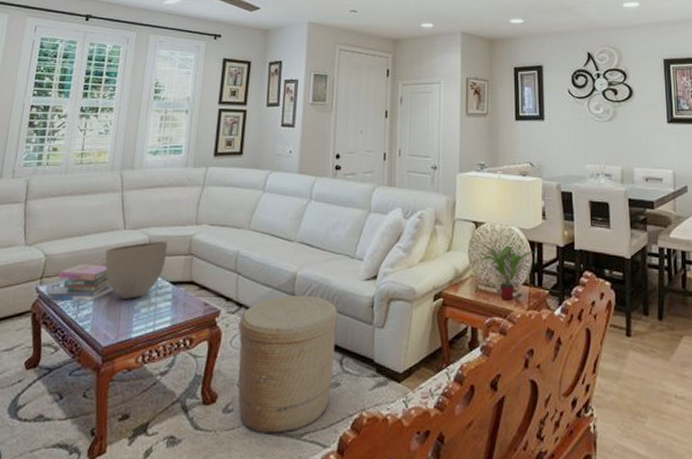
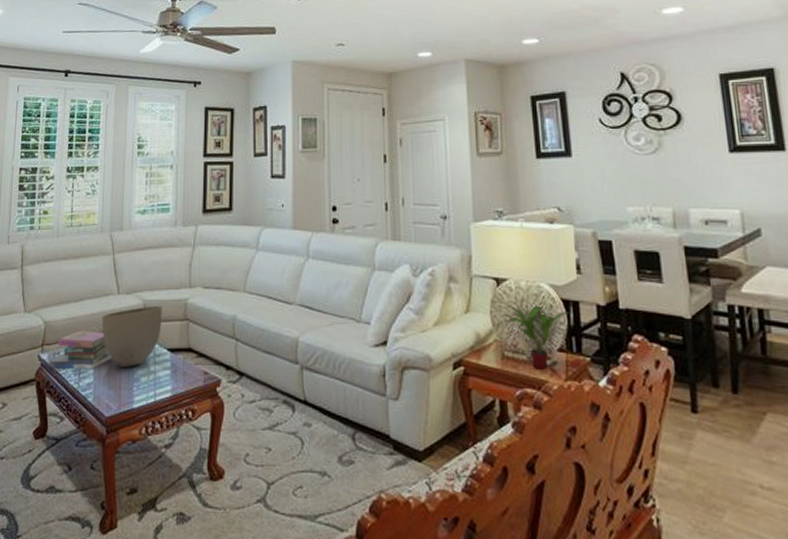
woven basket: present [238,295,338,433] -> none [241,363,347,514]

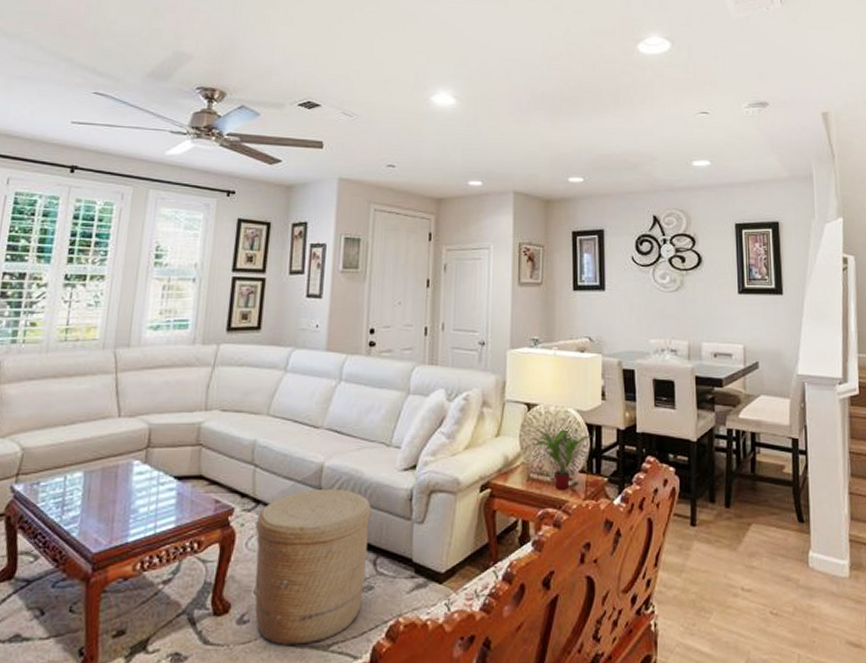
books: present [49,330,112,369] -> none [24,457,106,501]
decorative bowl: present [101,305,162,367] -> none [95,429,172,497]
woven basket: none [241,363,347,514] -> present [255,488,372,645]

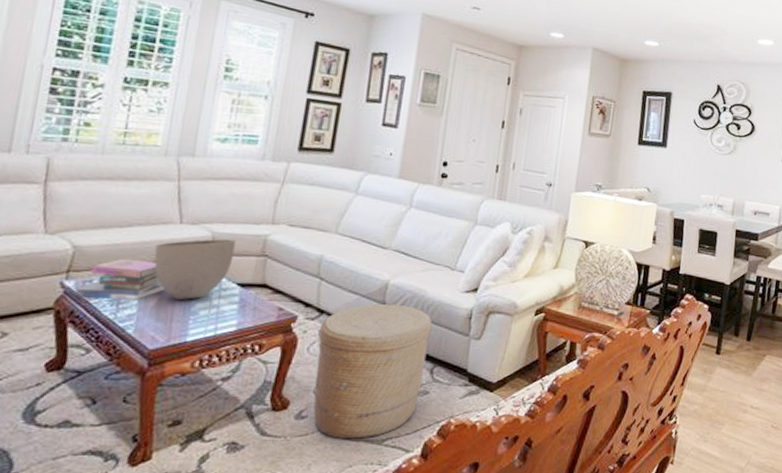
books: none [24,457,106,501] -> present [76,258,164,300]
decorative bowl: none [95,429,172,497] -> present [154,238,236,300]
potted plant: present [535,428,593,492] -> none [589,265,641,320]

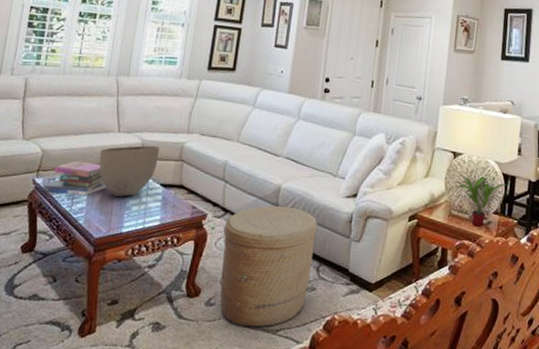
potted plant: none [589,265,641,320] -> present [458,175,508,228]

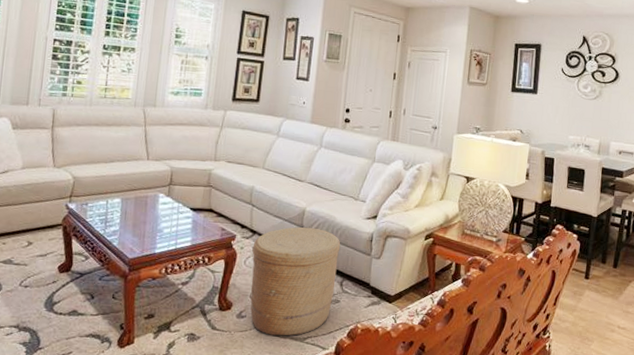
books: present [43,160,106,196] -> none [76,187,138,220]
decorative bowl: present [99,145,160,197] -> none [130,172,188,220]
potted plant: present [458,175,508,228] -> none [470,198,516,245]

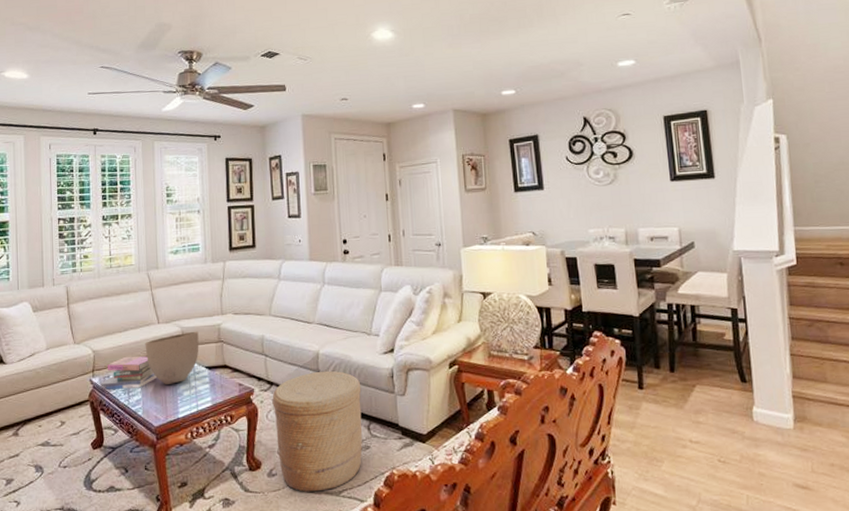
books: none [76,187,138,220] -> present [100,356,157,390]
decorative bowl: none [130,172,188,220] -> present [145,331,199,384]

